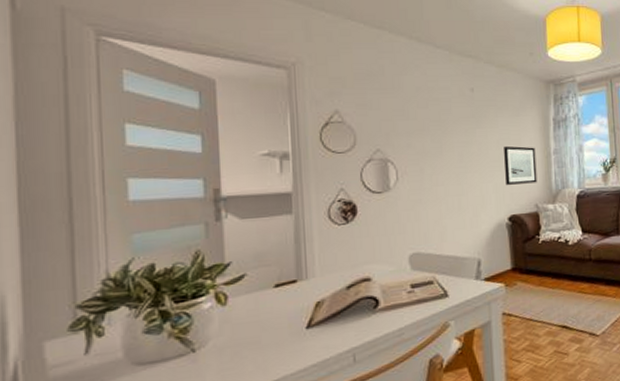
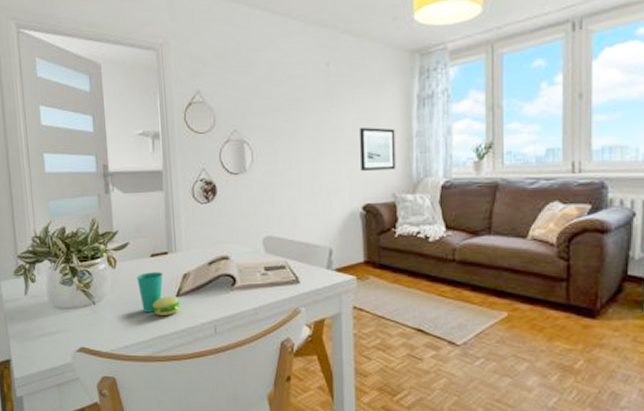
cup: none [255,303,312,353] -> present [136,272,181,315]

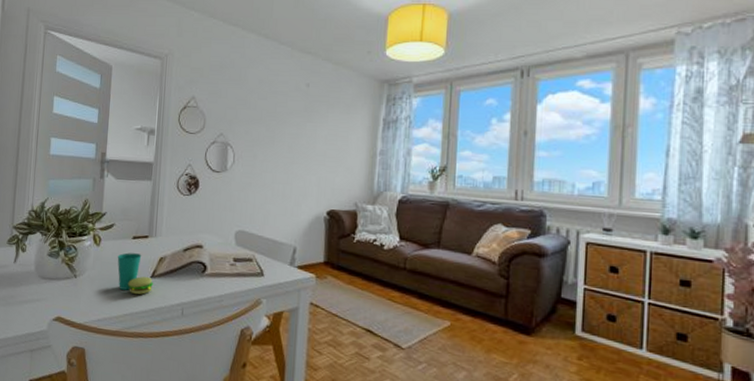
wall art: present [360,127,396,171] -> none [329,141,362,182]

